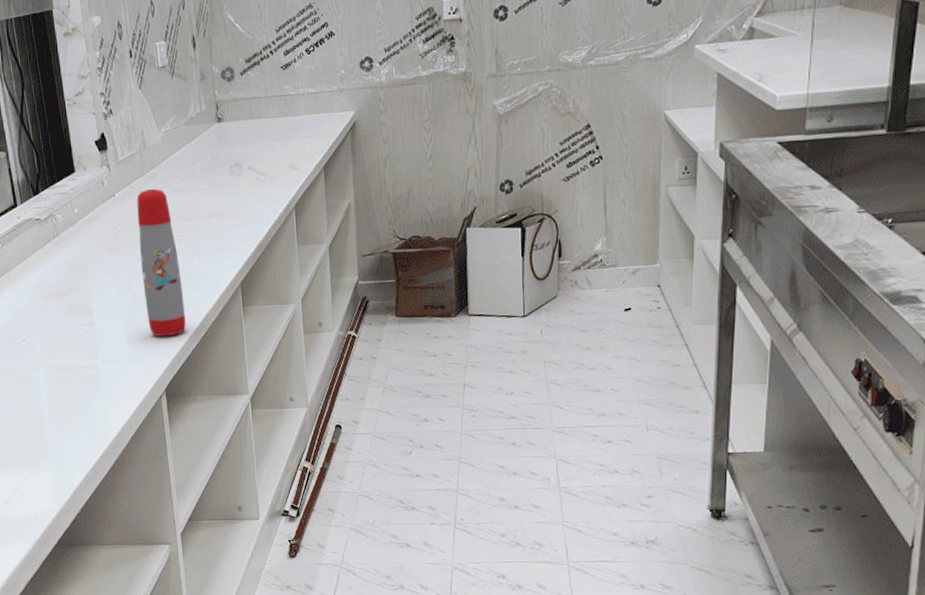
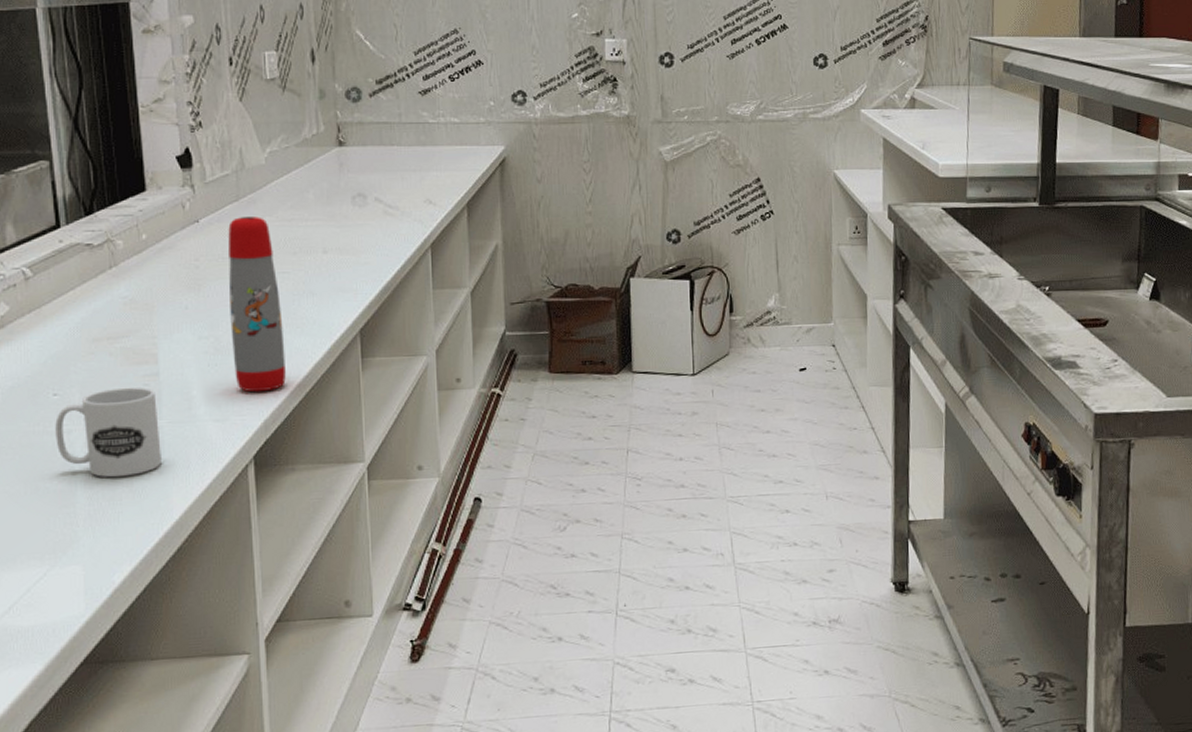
mug: none [25,333,100,405] -> present [55,387,161,477]

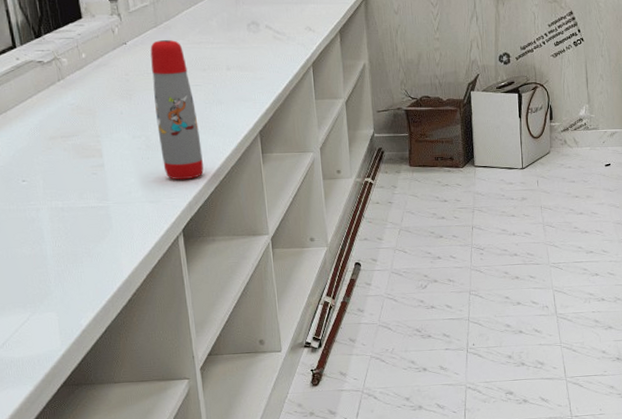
mug: present [55,387,161,477] -> none [26,175,111,245]

